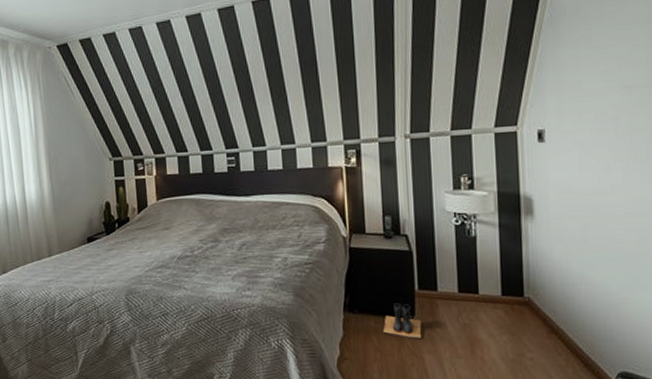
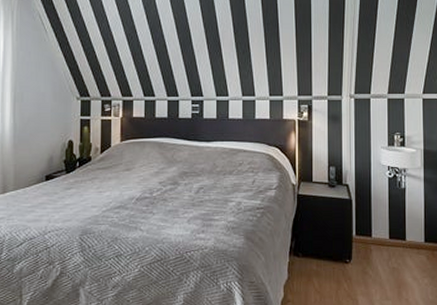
boots: present [383,303,422,340] -> none [323,248,357,282]

